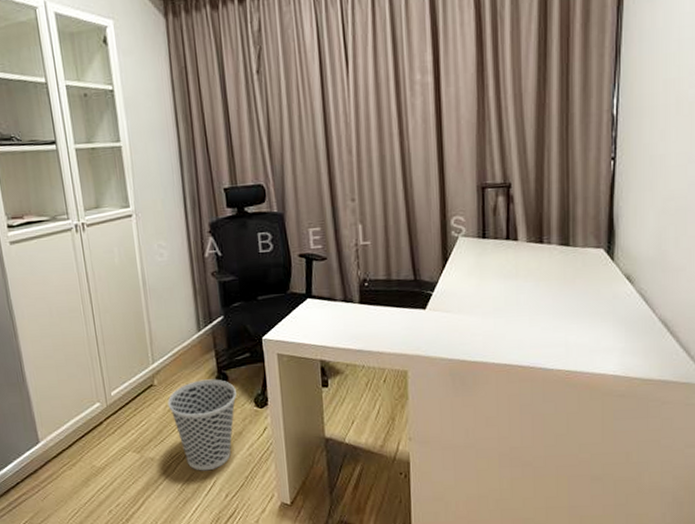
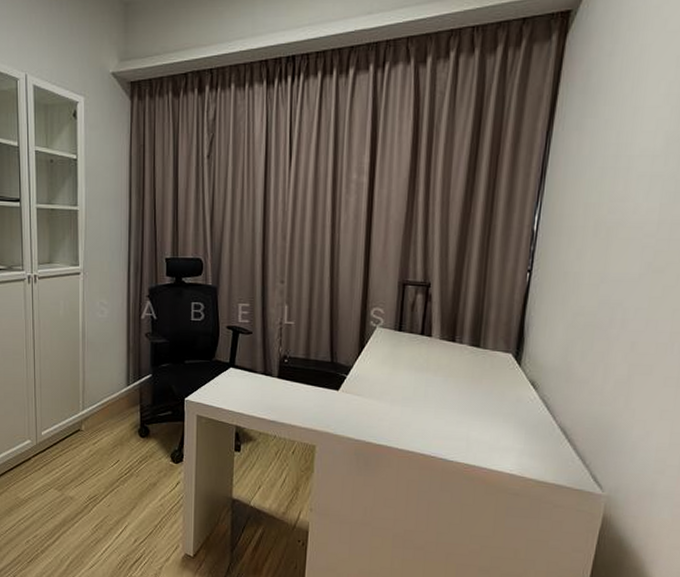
wastebasket: present [168,379,237,471] -> none [92,430,155,516]

